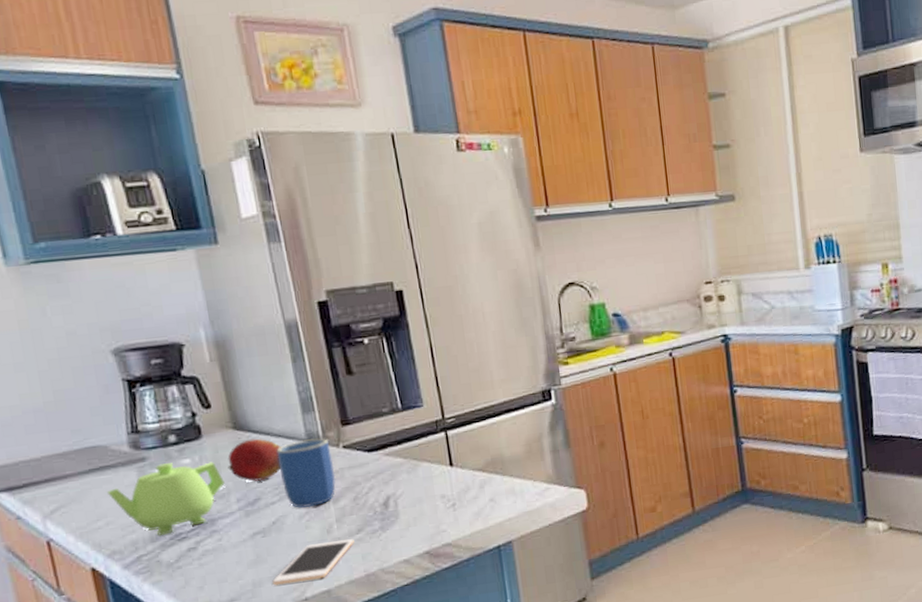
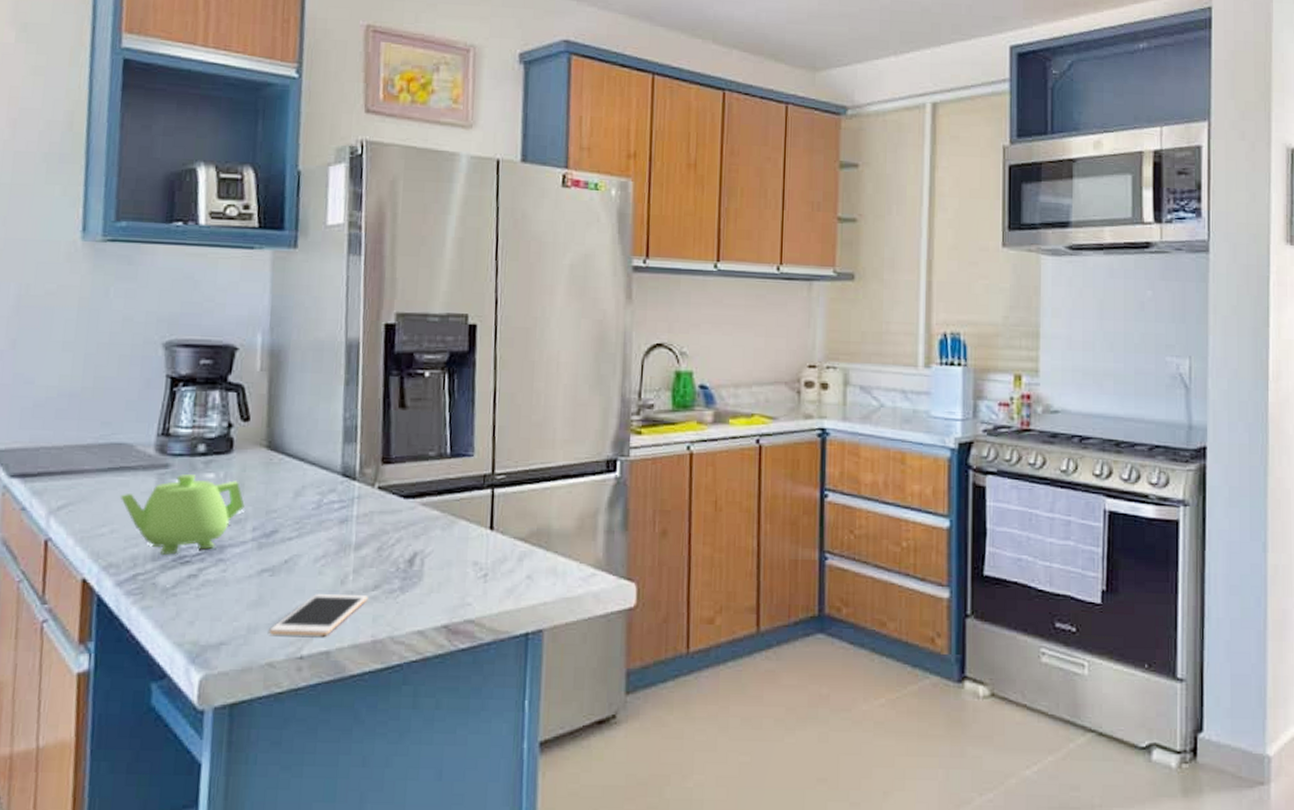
fruit: present [227,438,281,482] -> none [251,462,313,511]
mug: present [276,438,336,508] -> none [305,473,365,551]

